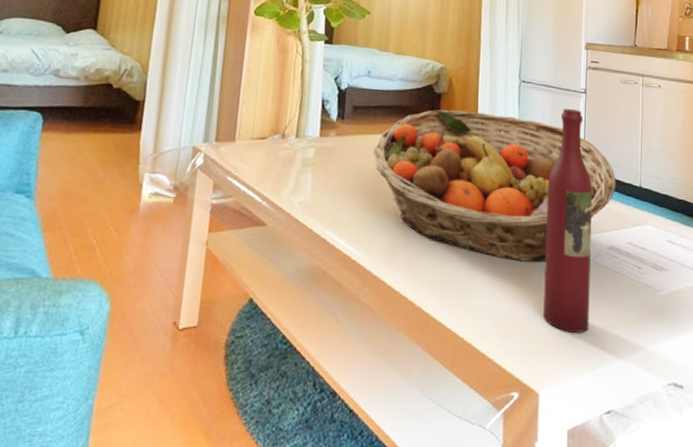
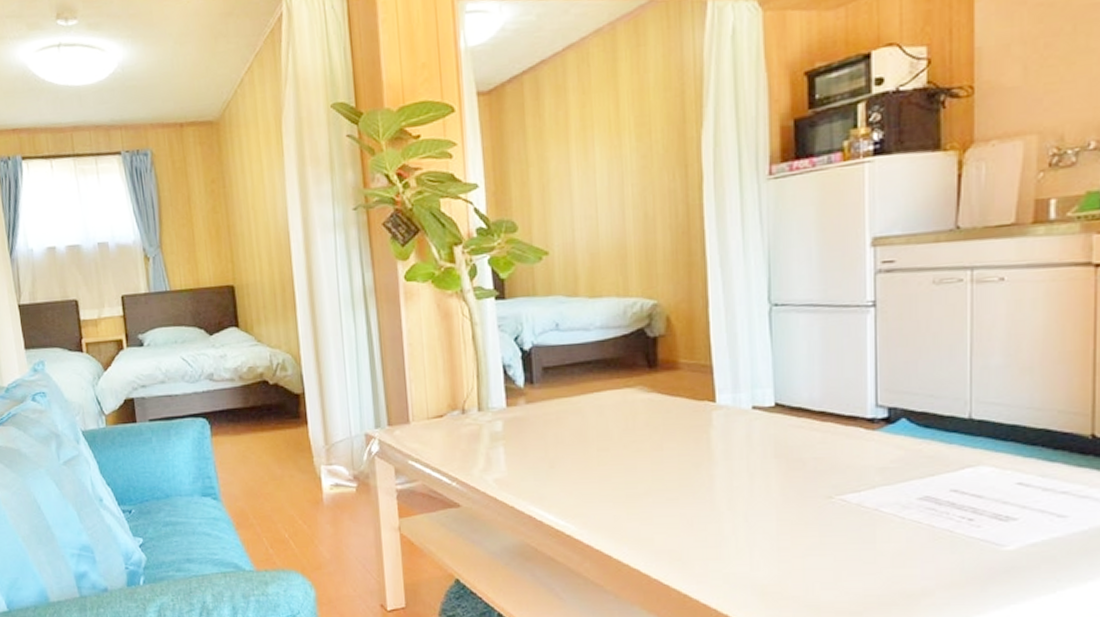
fruit basket: present [373,109,616,262] -> none [575,351,930,523]
wine bottle: present [543,108,592,333] -> none [821,329,893,599]

